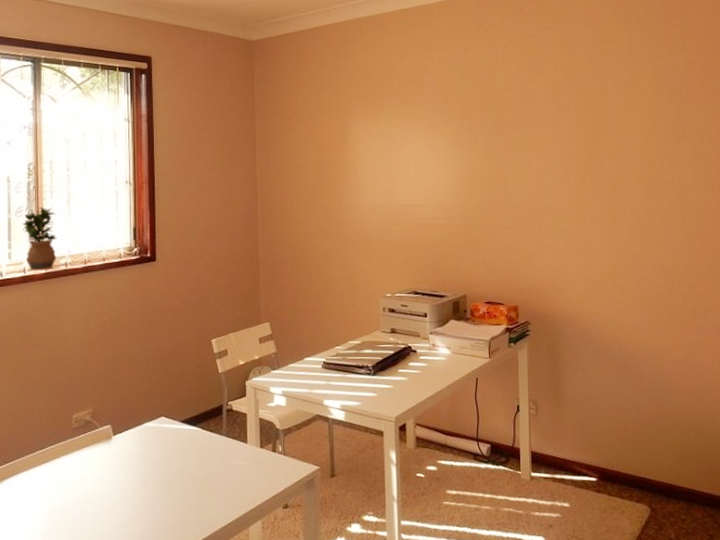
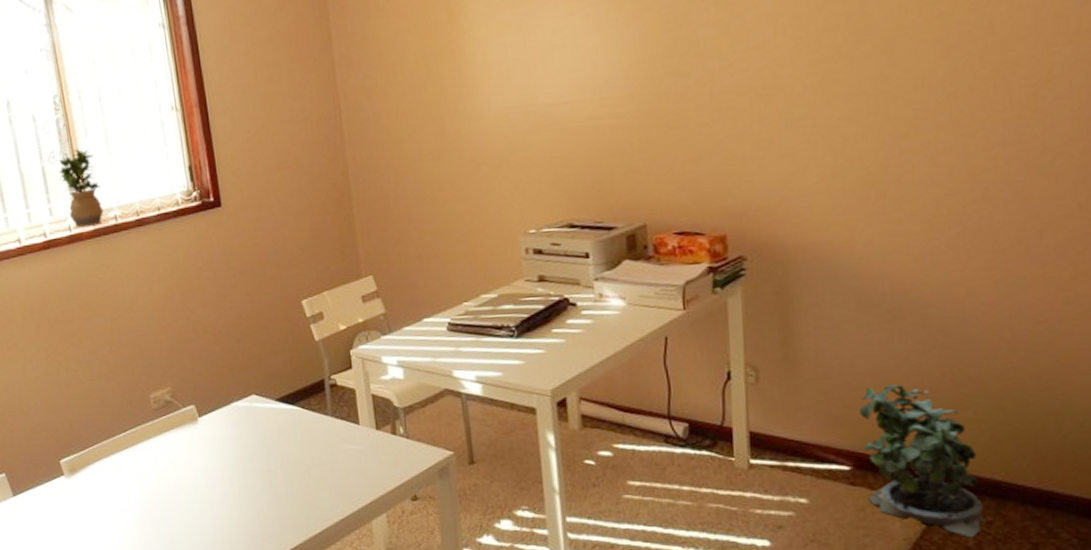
potted plant: none [601,417,683,532] -> present [858,385,989,538]

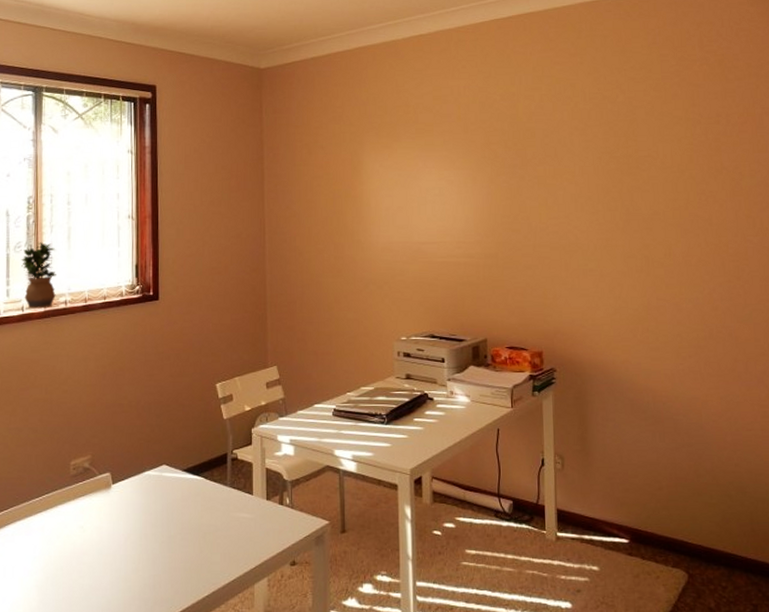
potted plant: present [858,385,989,538] -> none [633,474,724,601]

